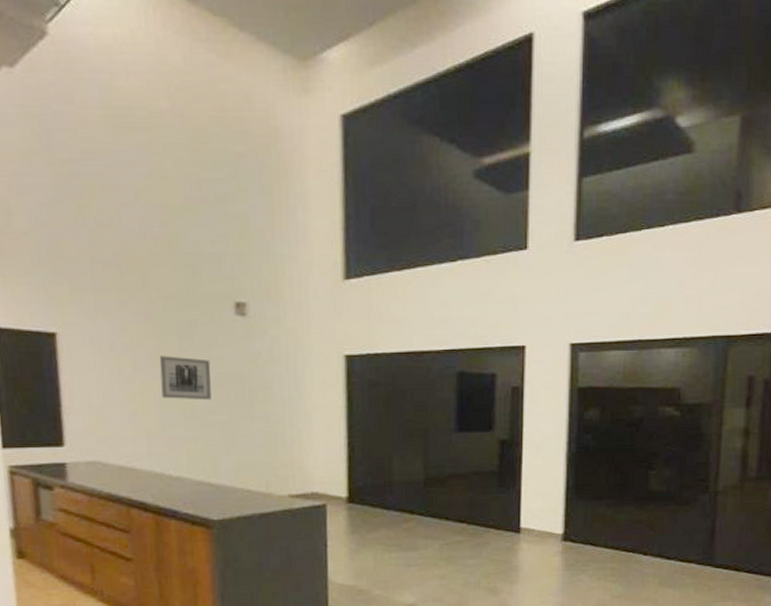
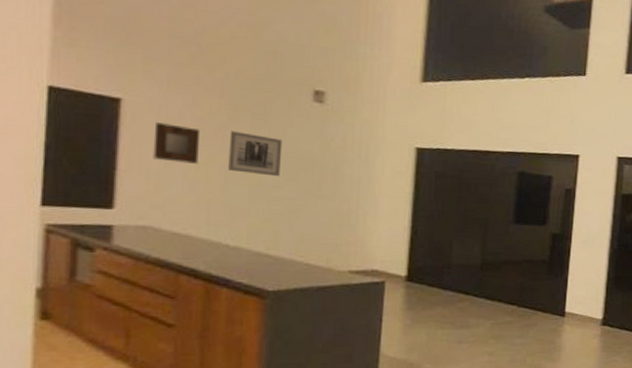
home mirror: none [90,354,134,394] -> present [153,122,201,164]

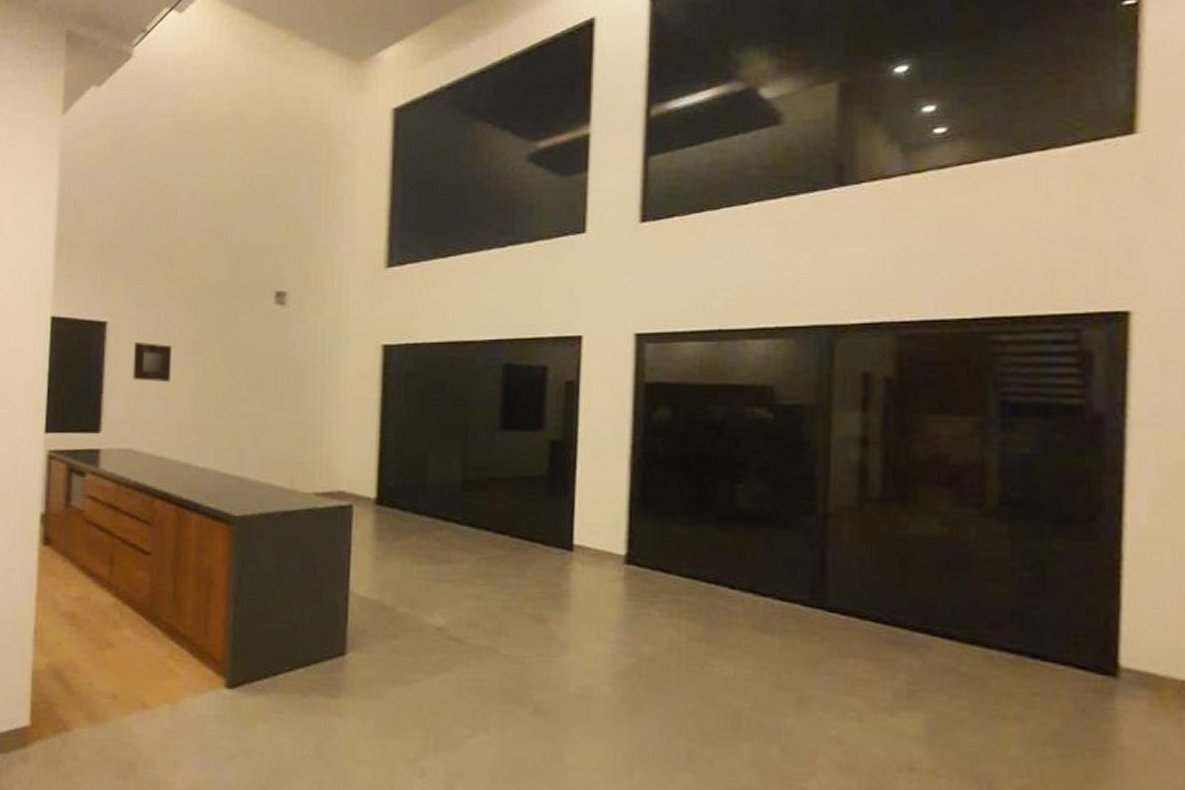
wall art: present [228,131,283,177] -> none [197,344,247,390]

